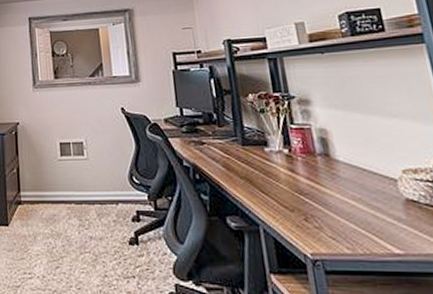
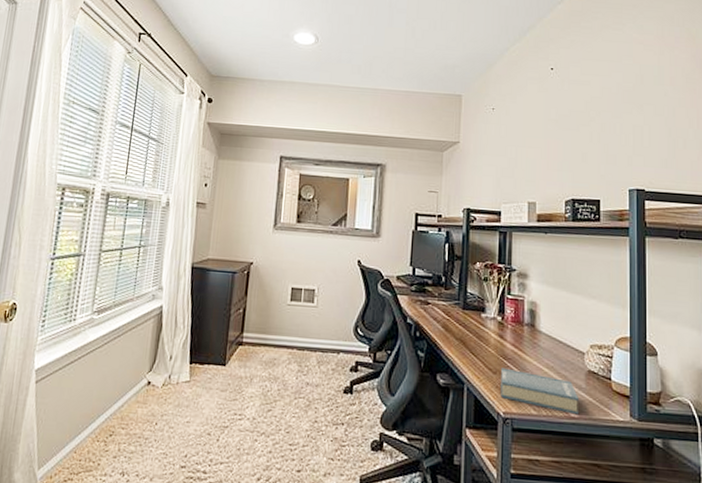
hardback book: none [299,204,405,251] -> present [500,367,580,415]

